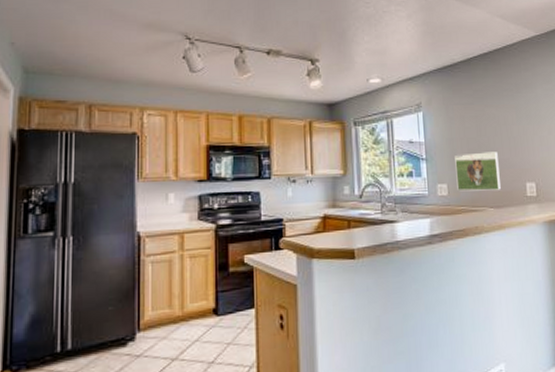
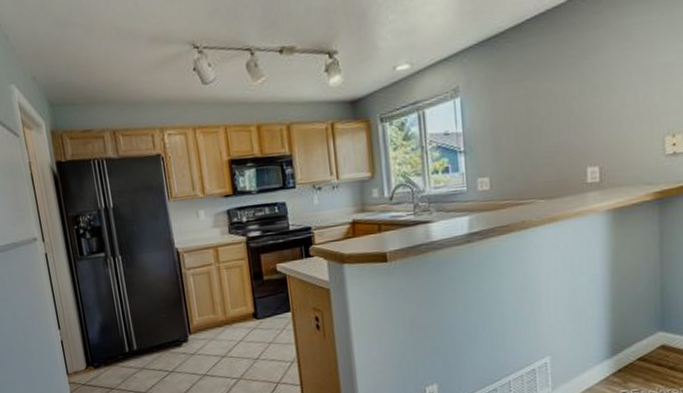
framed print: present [455,152,502,192] -> none [499,134,556,184]

